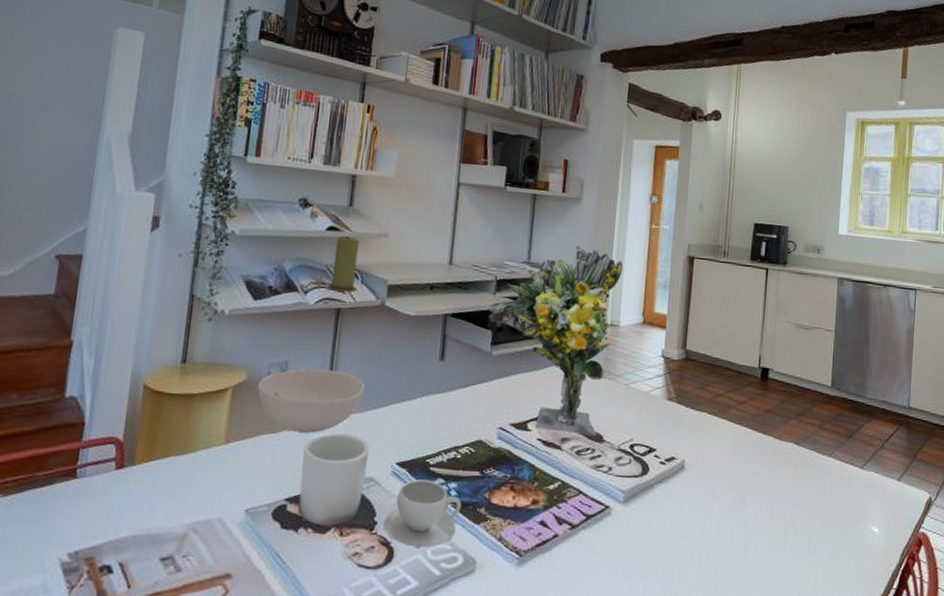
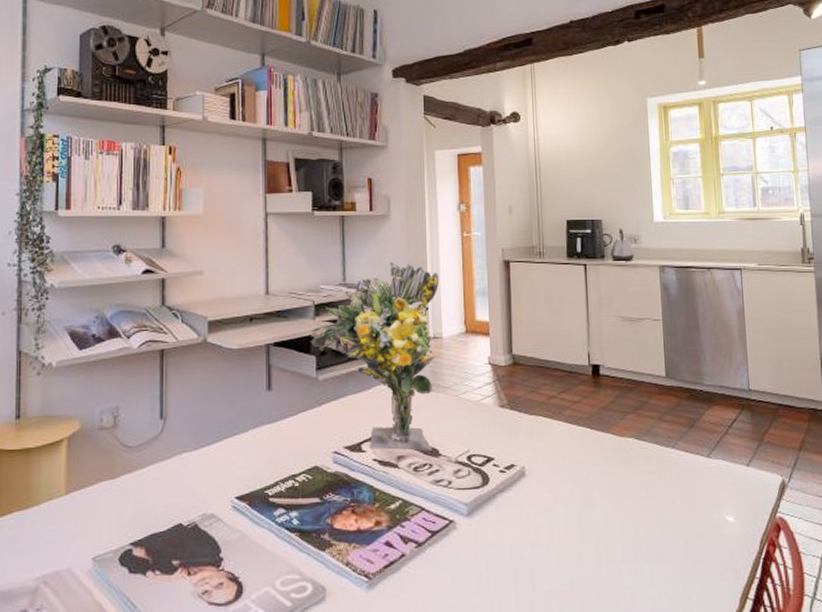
bowl: present [257,368,366,433] -> none [91,411,197,476]
mug: present [298,433,369,527] -> none [142,473,207,568]
candle: present [326,237,360,292] -> none [148,278,179,332]
teacup: present [383,479,462,547] -> none [230,511,305,580]
kettle: none [792,236,816,270] -> present [610,227,635,261]

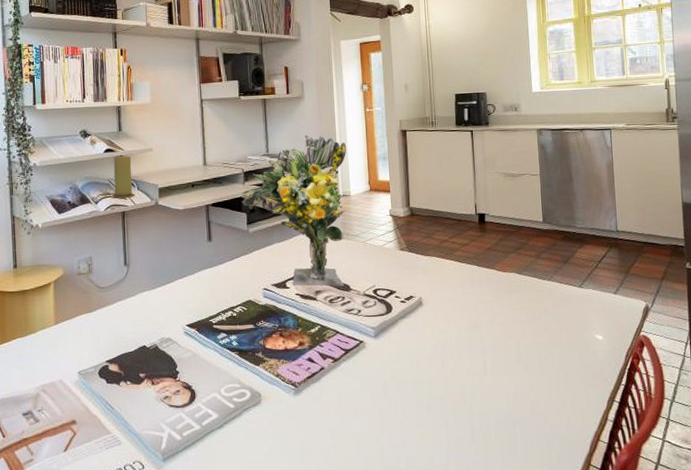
candle: none [148,278,179,332] -> present [111,155,135,198]
kettle: present [610,227,635,261] -> none [493,98,515,127]

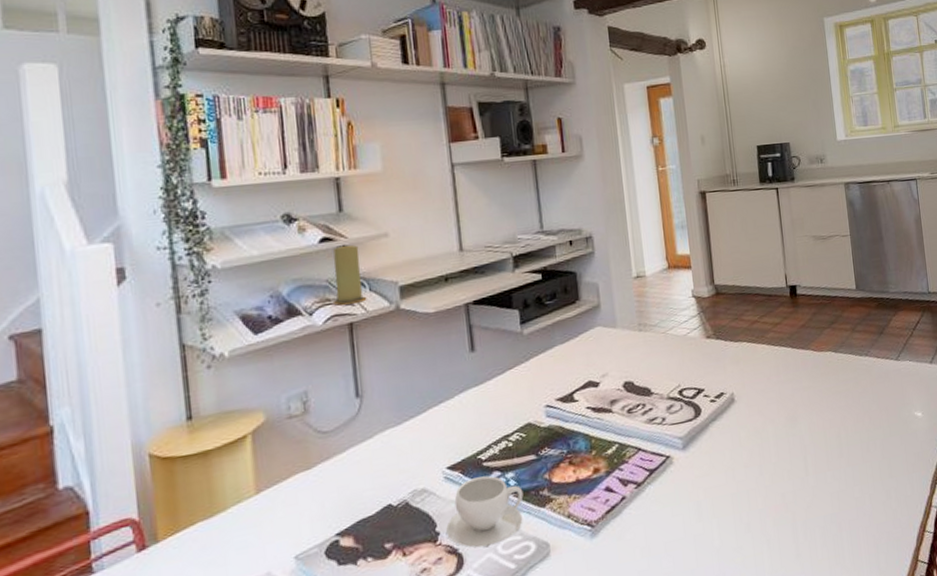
teacup: none [184,335,243,388] -> present [446,475,524,548]
bouquet: present [241,135,347,287] -> none [511,203,645,398]

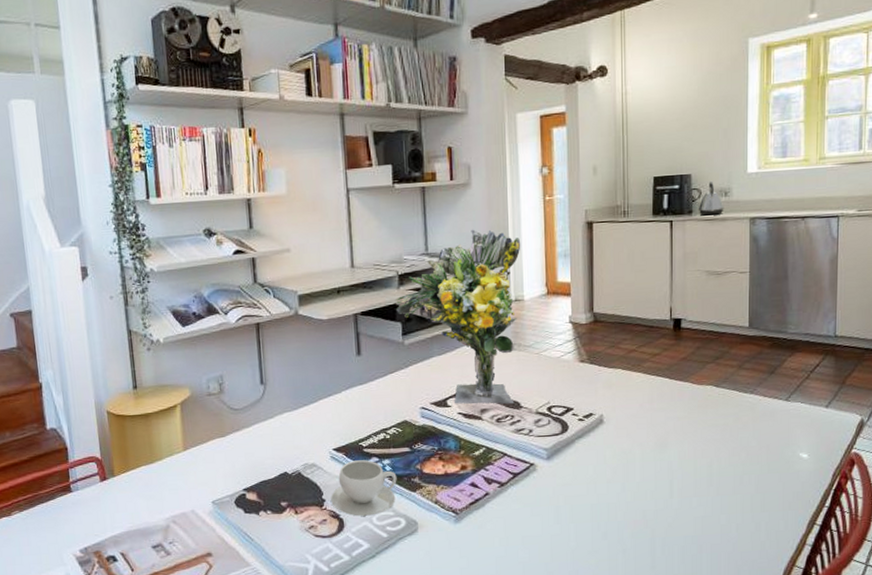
candle: present [332,244,367,306] -> none [243,257,271,308]
bouquet: none [511,203,645,398] -> present [395,229,521,405]
kettle: none [799,148,822,182] -> present [698,181,724,216]

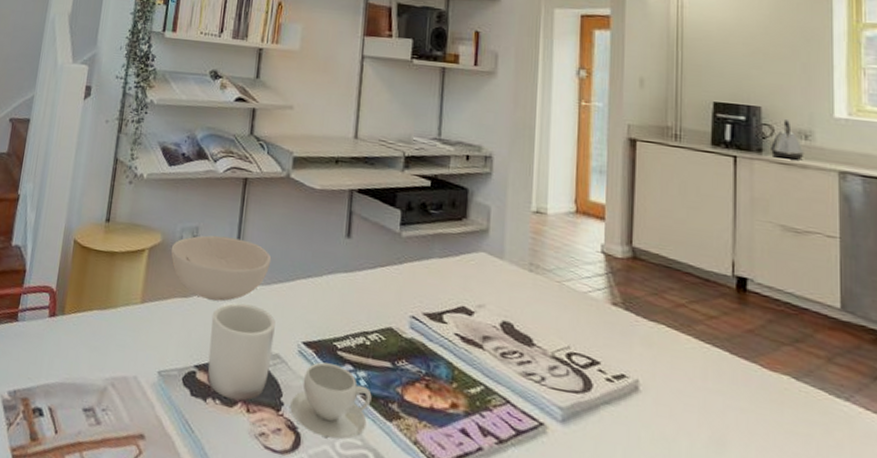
bowl: none [200,377,294,434] -> present [170,235,272,302]
mug: none [250,430,309,508] -> present [207,303,276,401]
bouquet: present [395,229,521,405] -> none [396,122,549,339]

